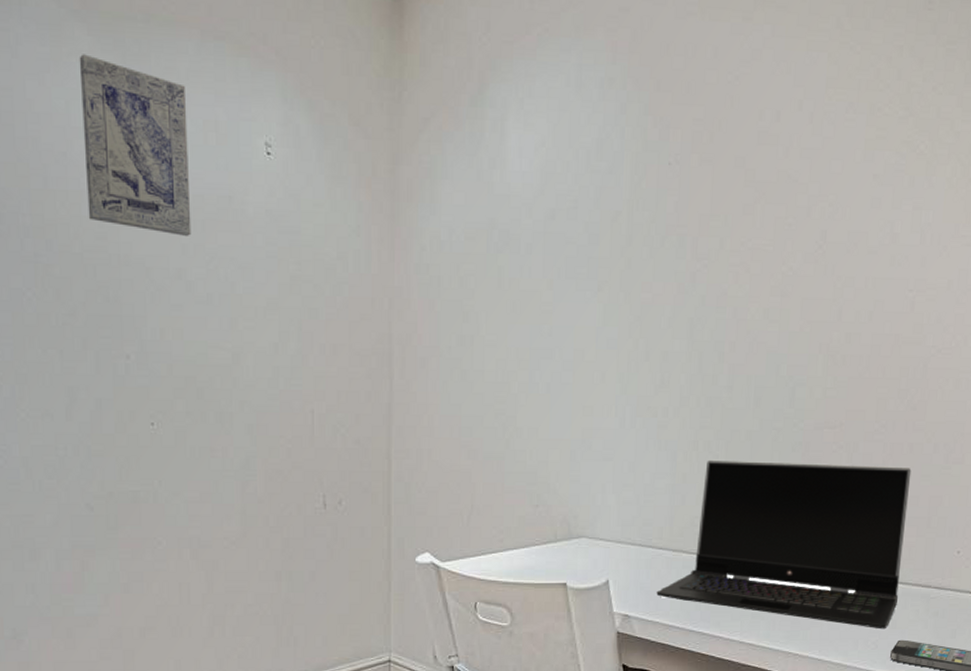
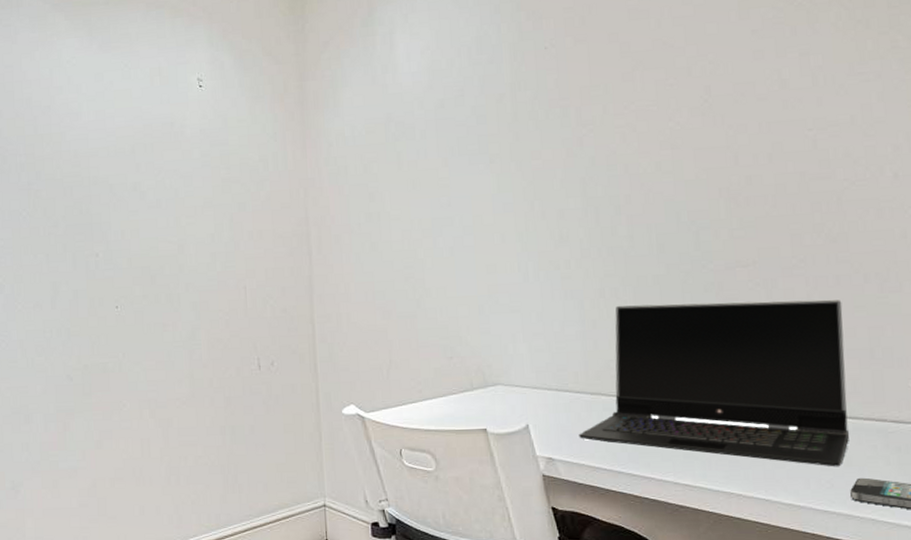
wall art: present [79,54,192,236] -> none [58,33,143,157]

